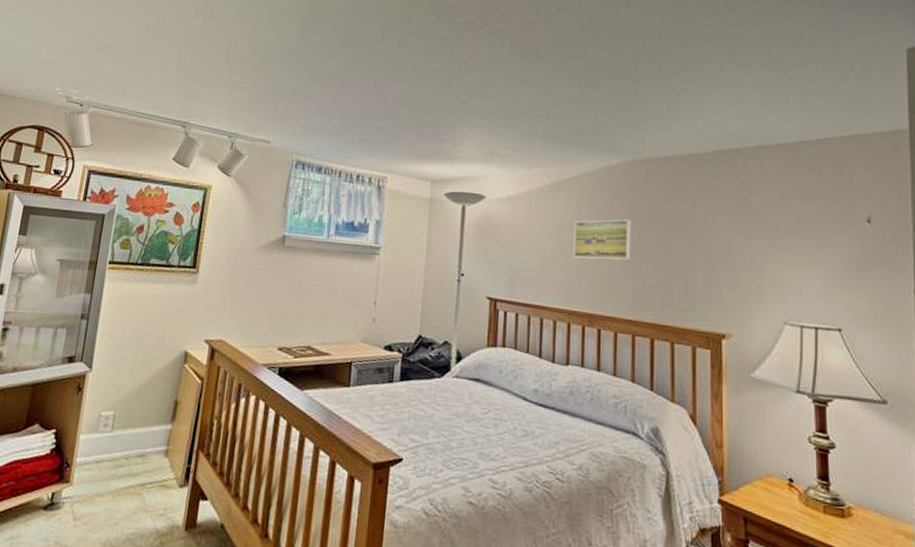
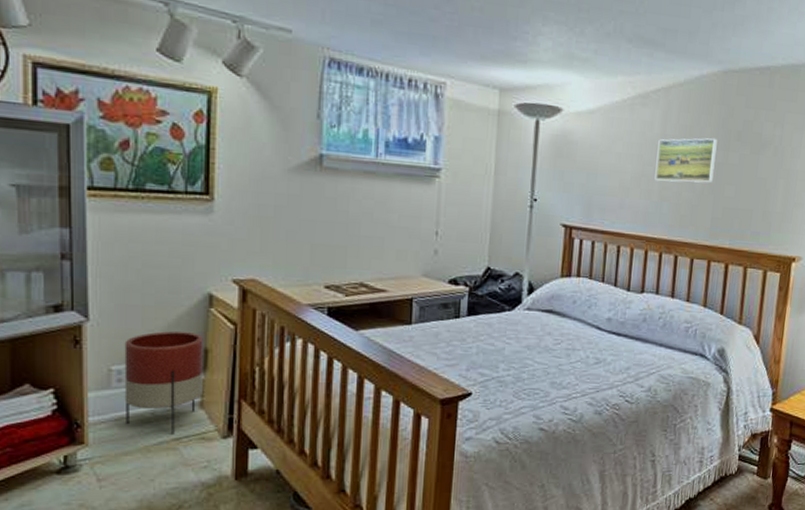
planter: none [105,383,176,480] -> present [124,331,203,435]

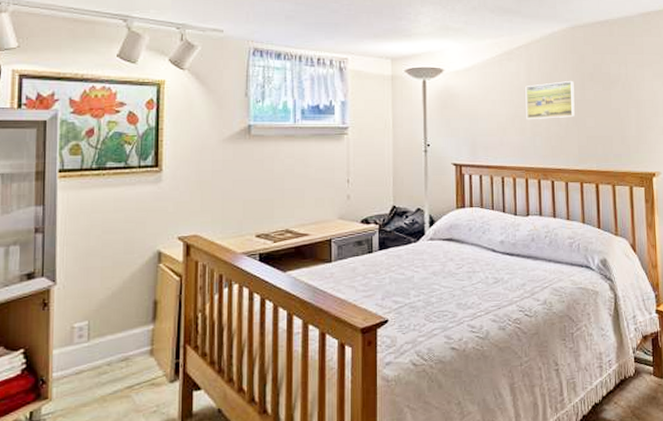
planter: present [124,331,203,435] -> none [84,287,153,383]

